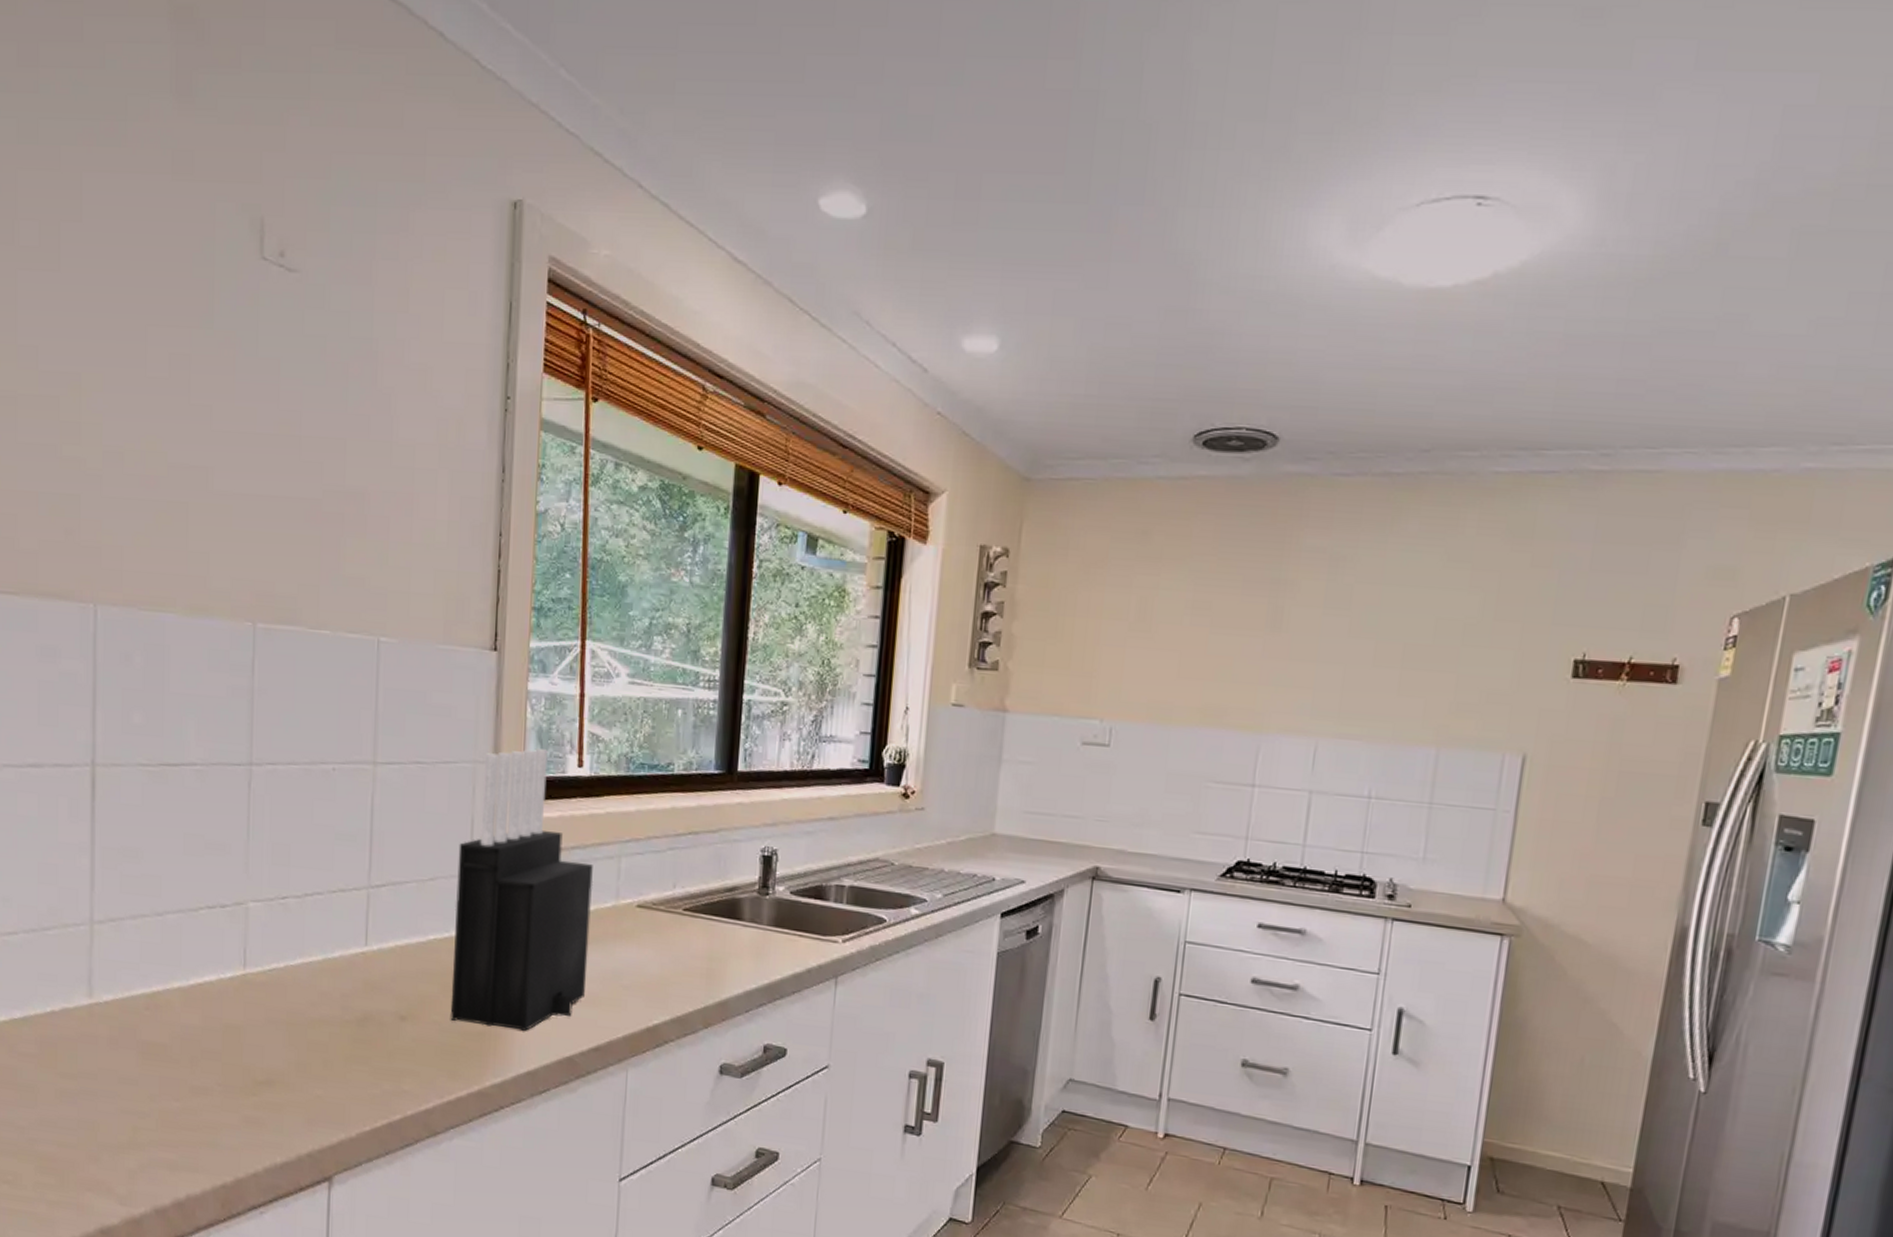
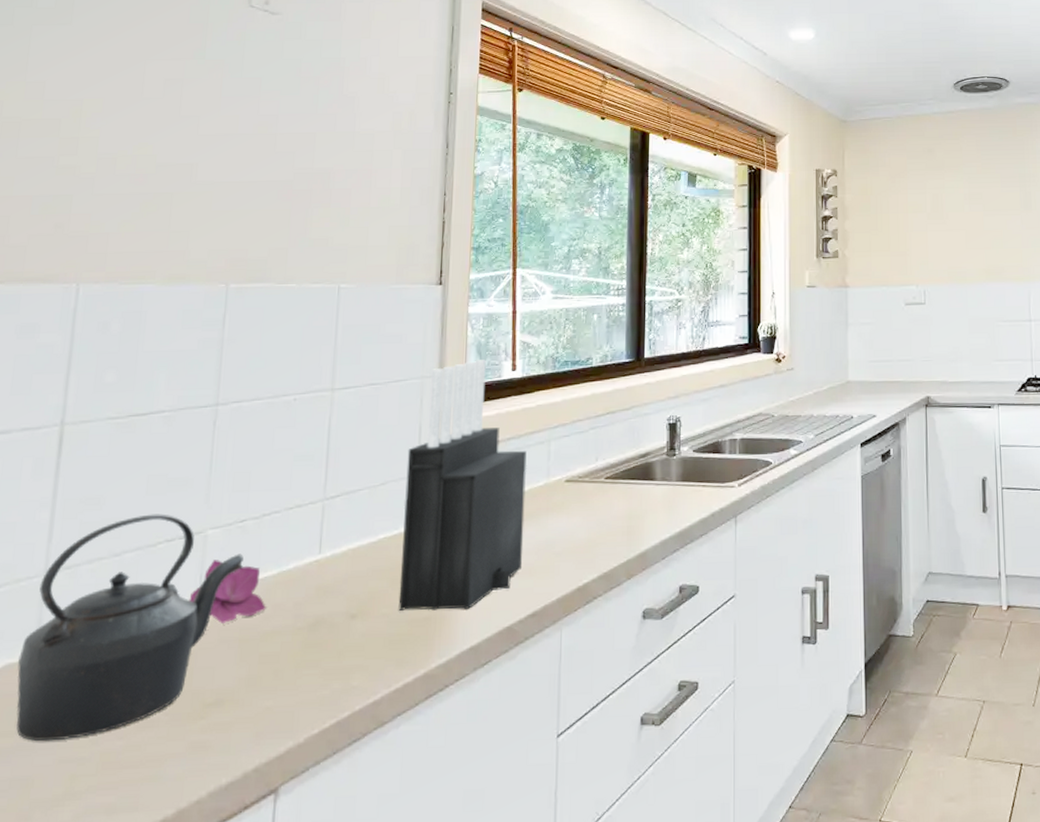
kettle: none [73,876,287,1093] -> present [16,514,244,742]
flower: none [234,935,312,1003] -> present [189,560,266,623]

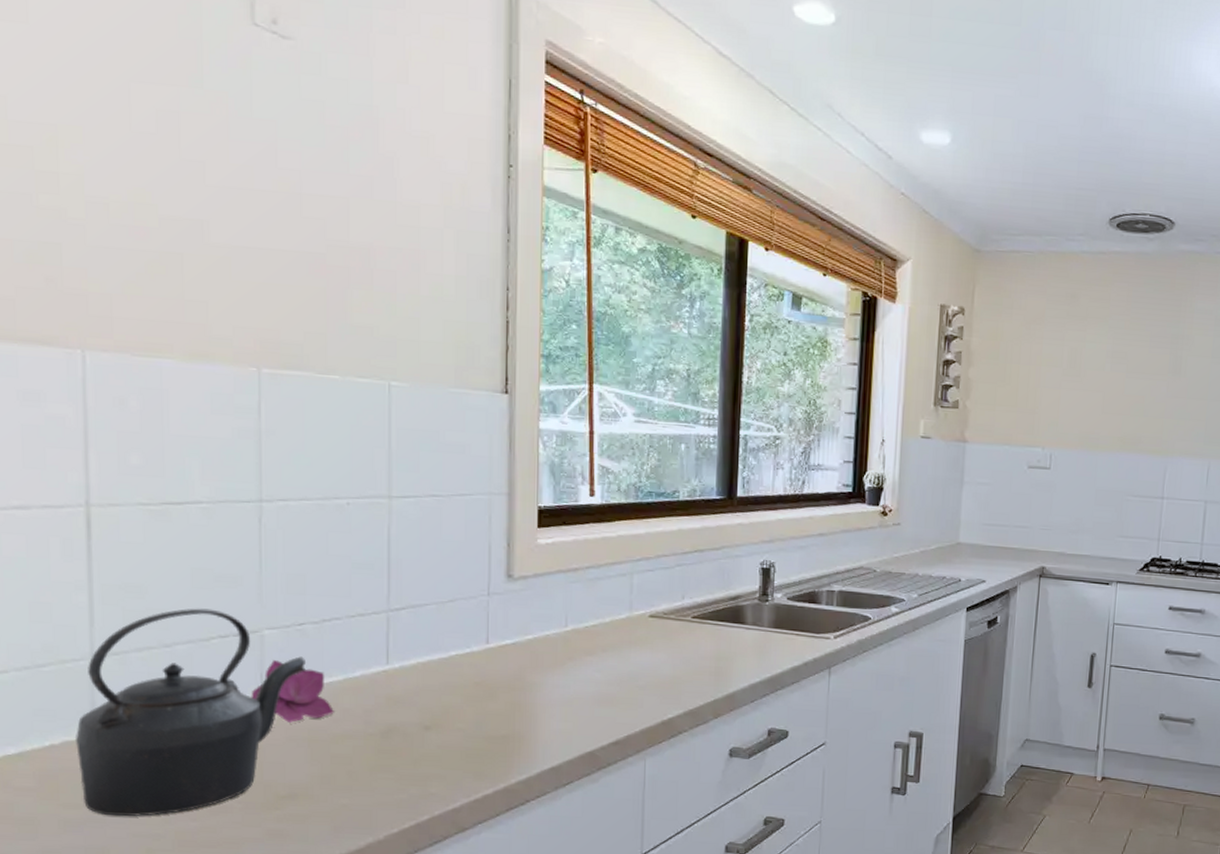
knife block: present [398,360,527,611] -> none [474,481,608,732]

